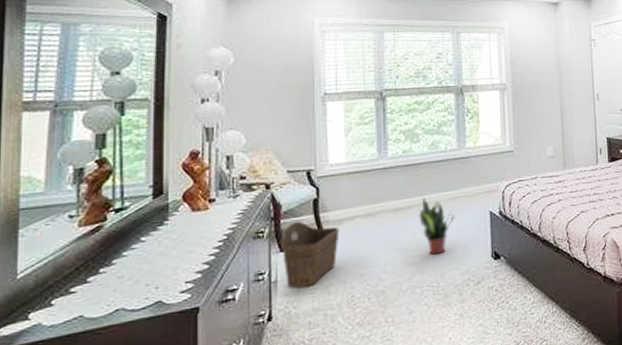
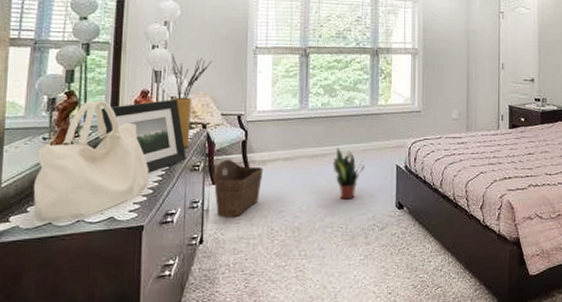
handbag: none [58,165,203,317] -> present [33,100,149,223]
picture frame: none [140,157,247,244] -> present [100,98,186,172]
vase: none [224,107,273,214] -> present [171,54,212,149]

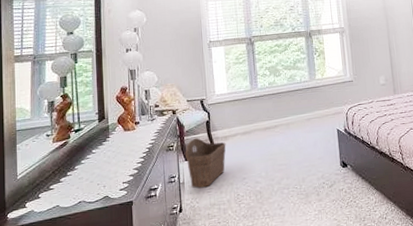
handbag: present [33,100,149,223] -> none [42,98,133,207]
picture frame: present [100,98,186,172] -> none [90,91,162,155]
vase: present [171,54,212,149] -> none [141,54,175,133]
potted plant: present [333,147,365,201] -> none [283,119,311,165]

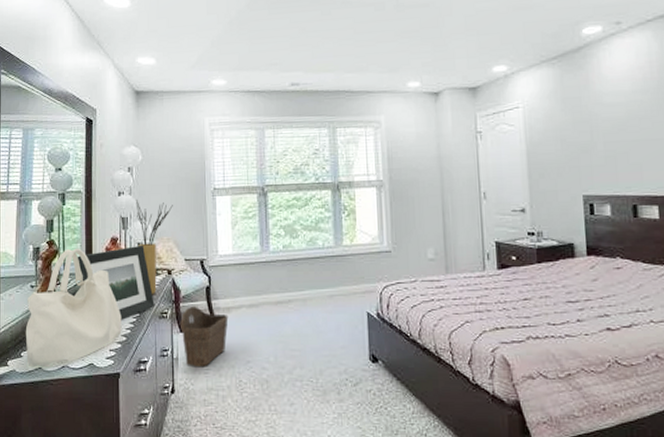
handbag: none [42,98,133,207] -> present [25,248,122,368]
picture frame: none [90,91,162,155] -> present [77,244,154,319]
vase: none [141,54,175,133] -> present [135,200,173,295]

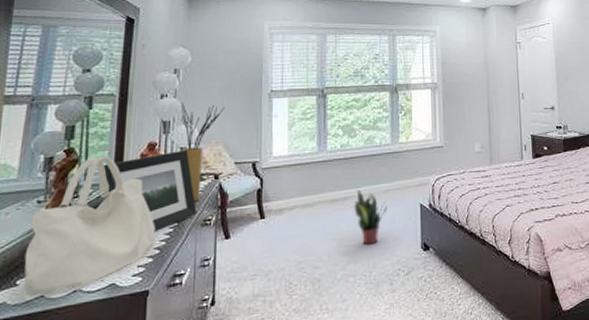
wicker basket: present [180,305,229,368] -> none [226,210,281,274]
potted plant: none [298,293,333,352] -> present [354,189,388,246]

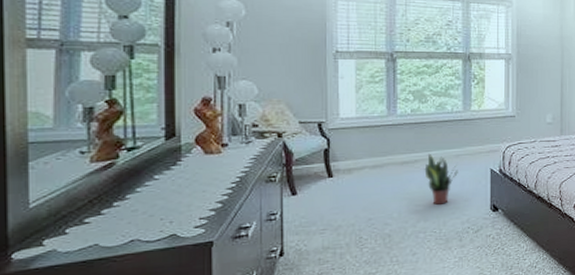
handbag: present [23,155,156,297] -> none [72,108,216,245]
picture frame: present [103,149,197,230] -> none [152,106,260,185]
vase: present [180,102,224,202] -> none [236,58,285,159]

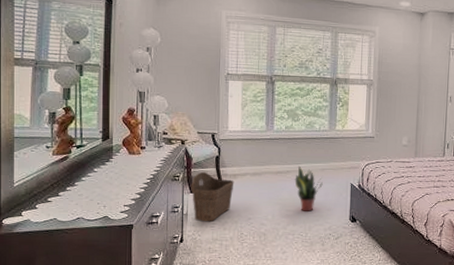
wicker basket: none [292,168,349,228] -> present [191,171,234,222]

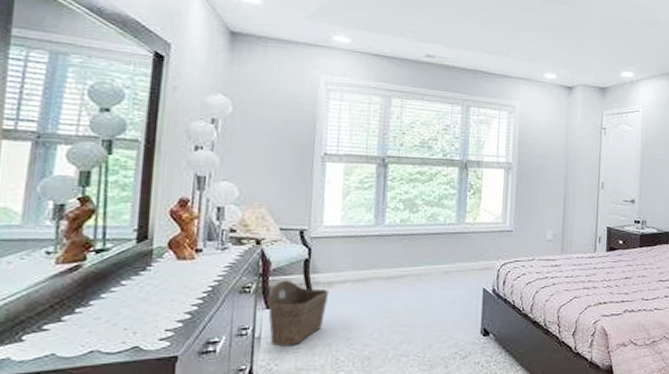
potted plant: present [294,165,323,212] -> none [411,268,448,327]

